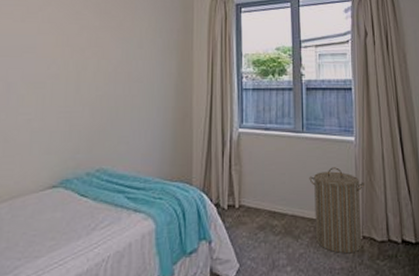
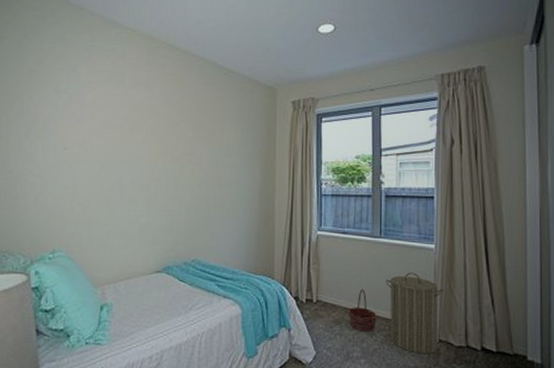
basket: none [273,188,302,236] -> present [348,289,377,332]

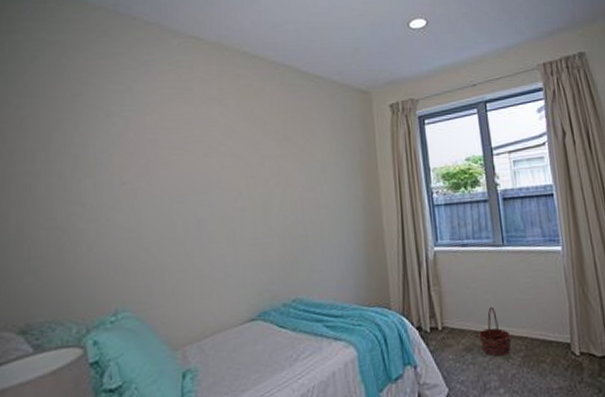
laundry hamper: present [385,272,444,355] -> none [515,280,581,373]

